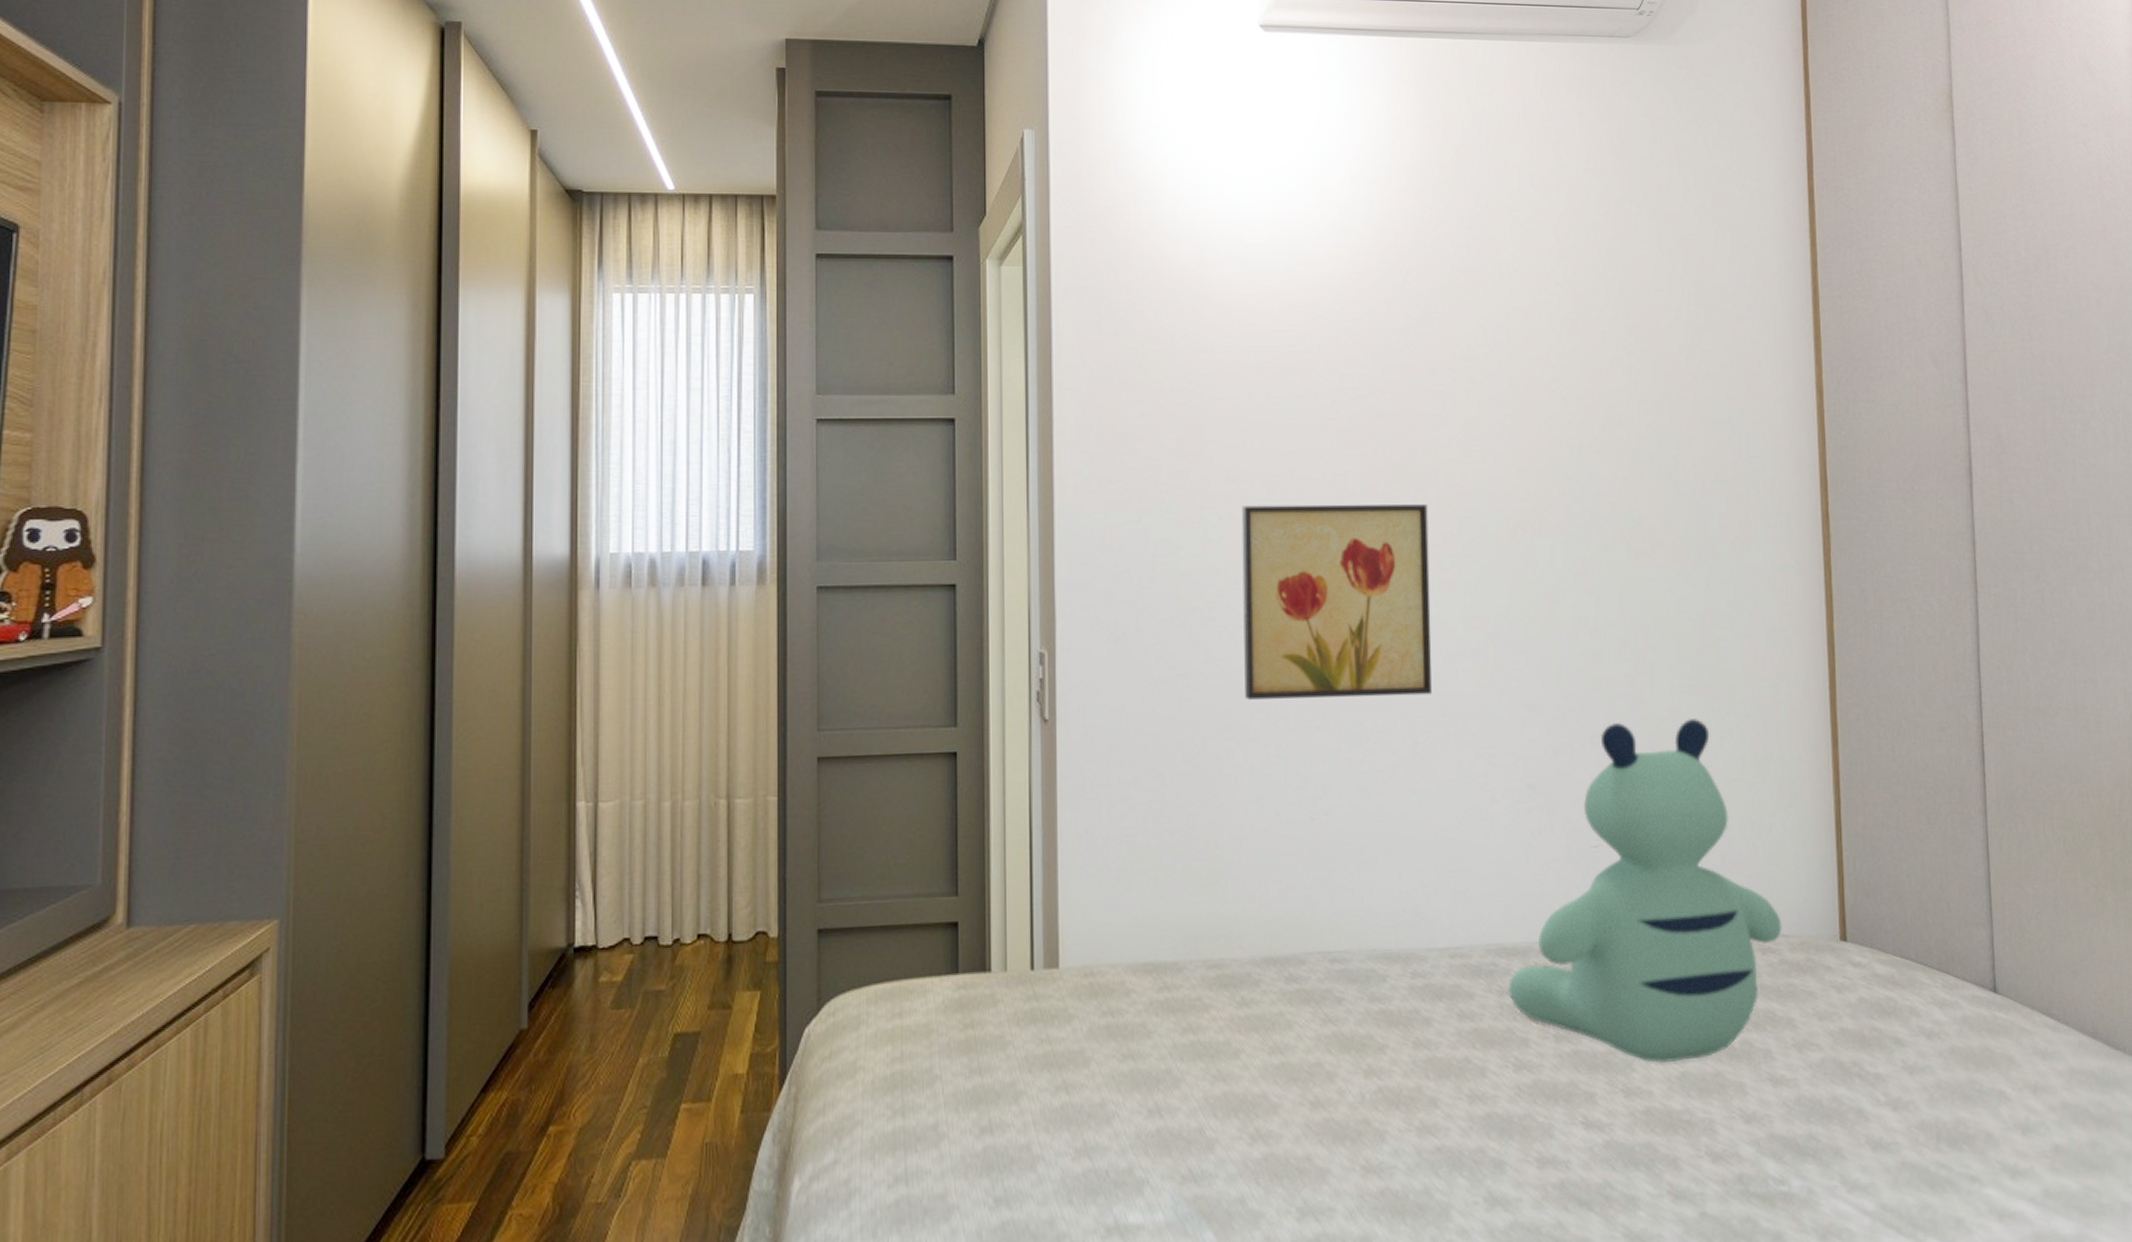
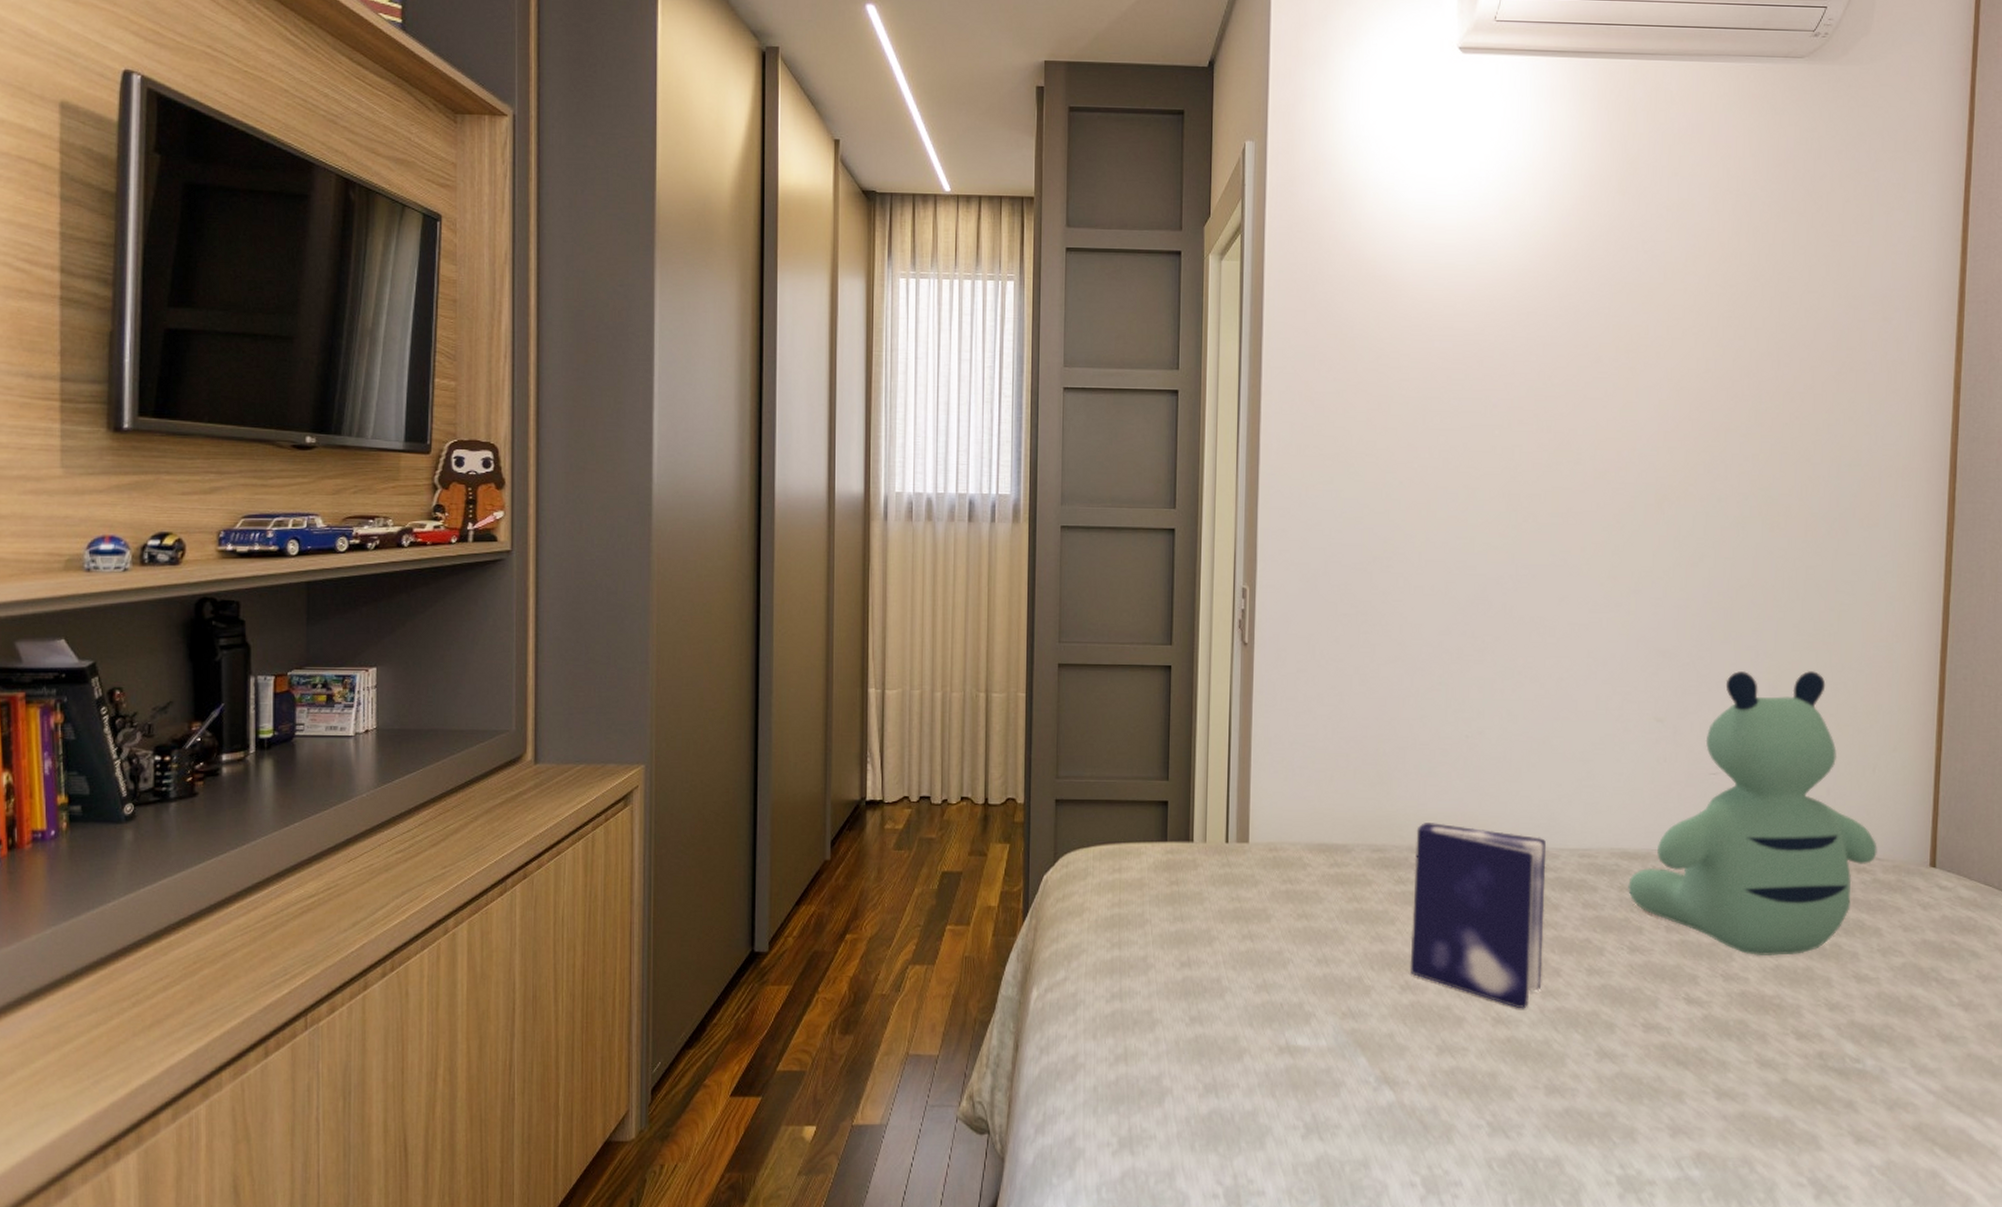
wall art: present [1241,504,1432,700] -> none [1415,472,1585,639]
book: none [1259,927,1417,1152] -> present [1410,823,1547,1009]

